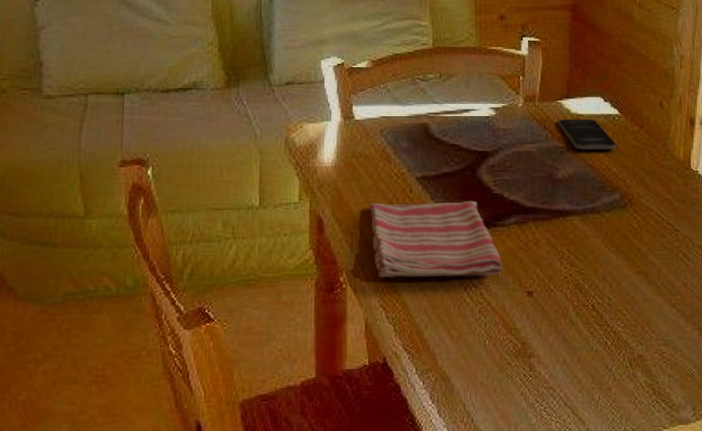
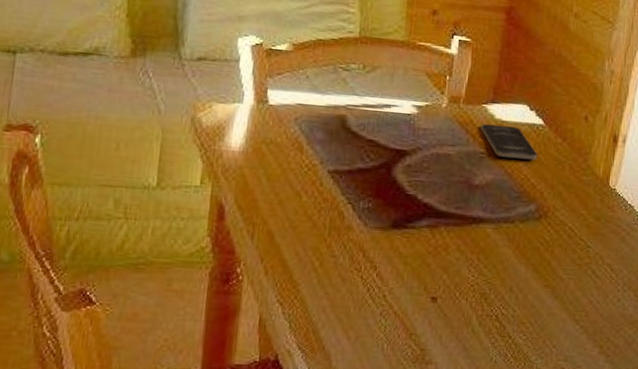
dish towel: present [370,200,503,277] -> none [274,194,409,279]

